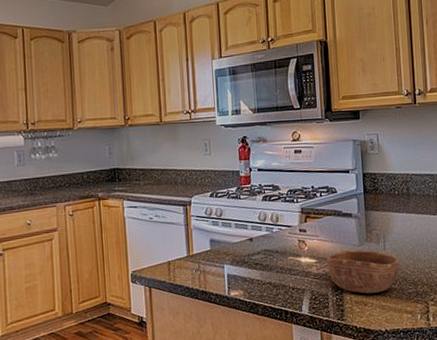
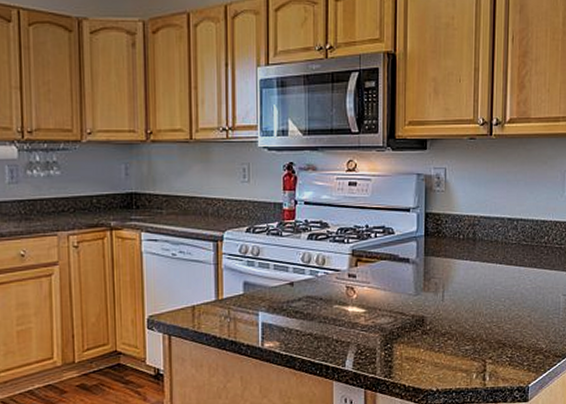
bowl: present [326,249,400,294] -> none [376,299,458,350]

